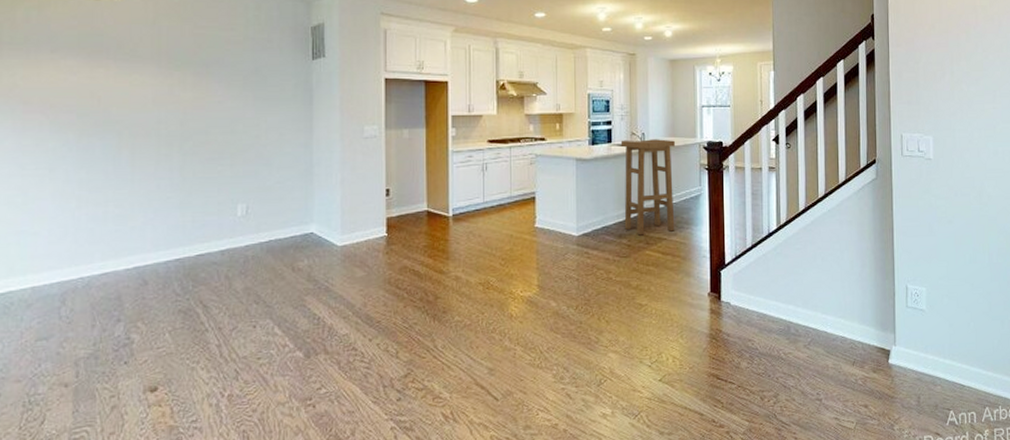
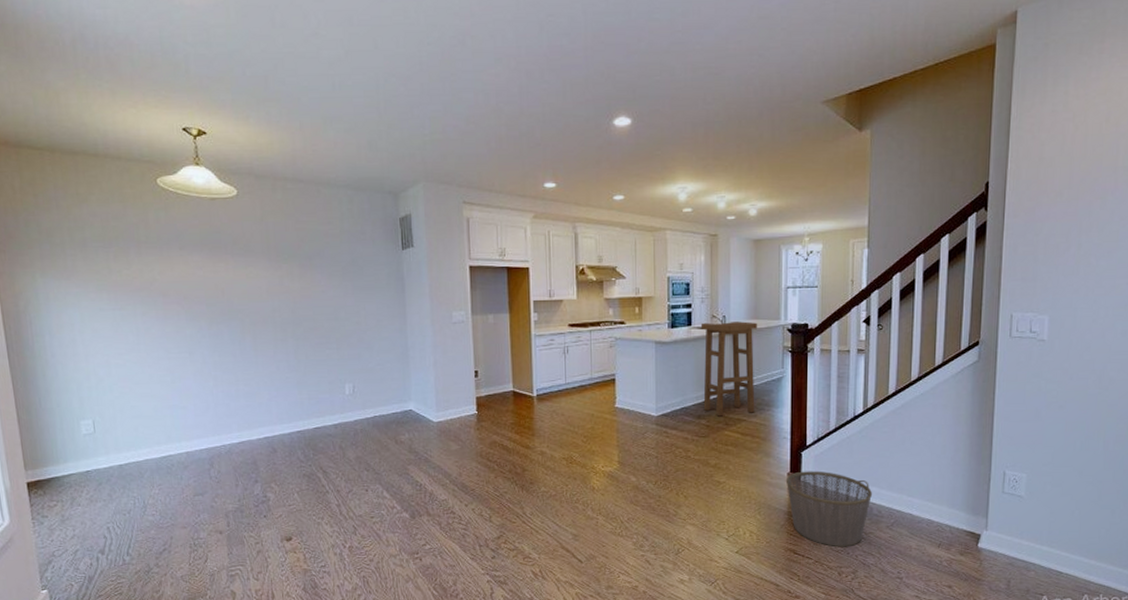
basket: none [706,290,790,370] -> present [785,471,873,547]

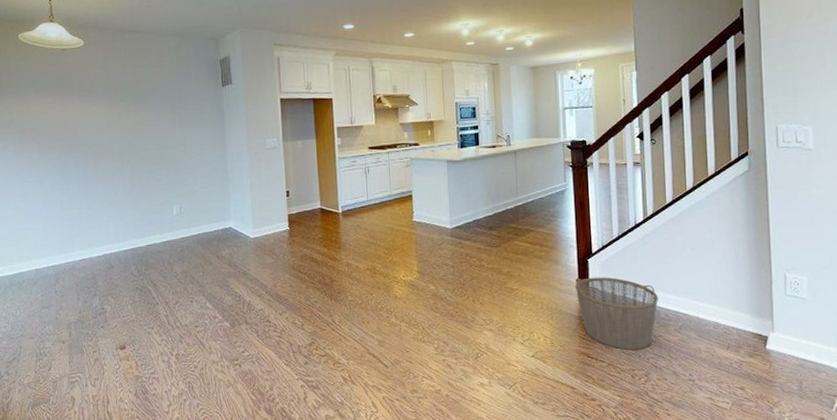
bar stool: present [700,321,758,417] -> none [487,140,542,228]

